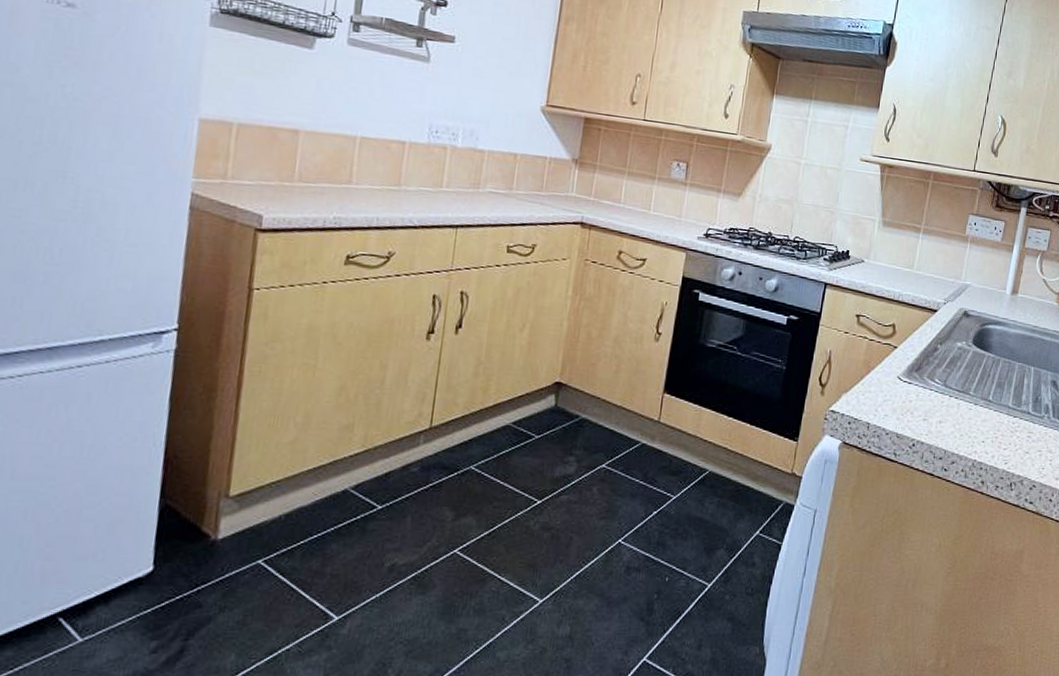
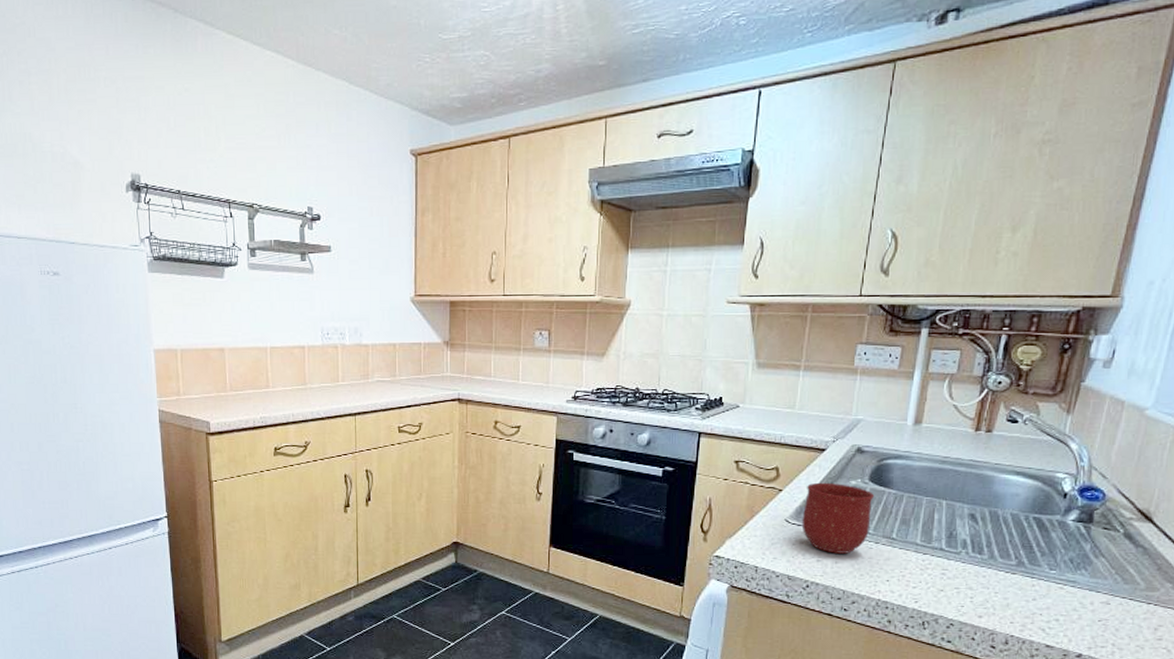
mug: none [912,342,977,414] -> present [801,482,875,554]

